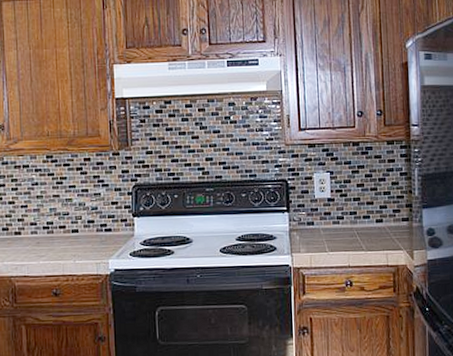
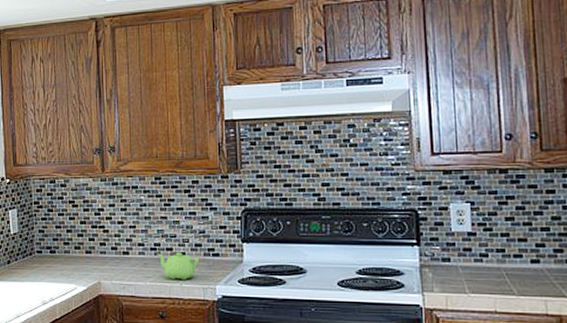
teapot: none [50,229,93,257] -> present [157,252,200,280]

